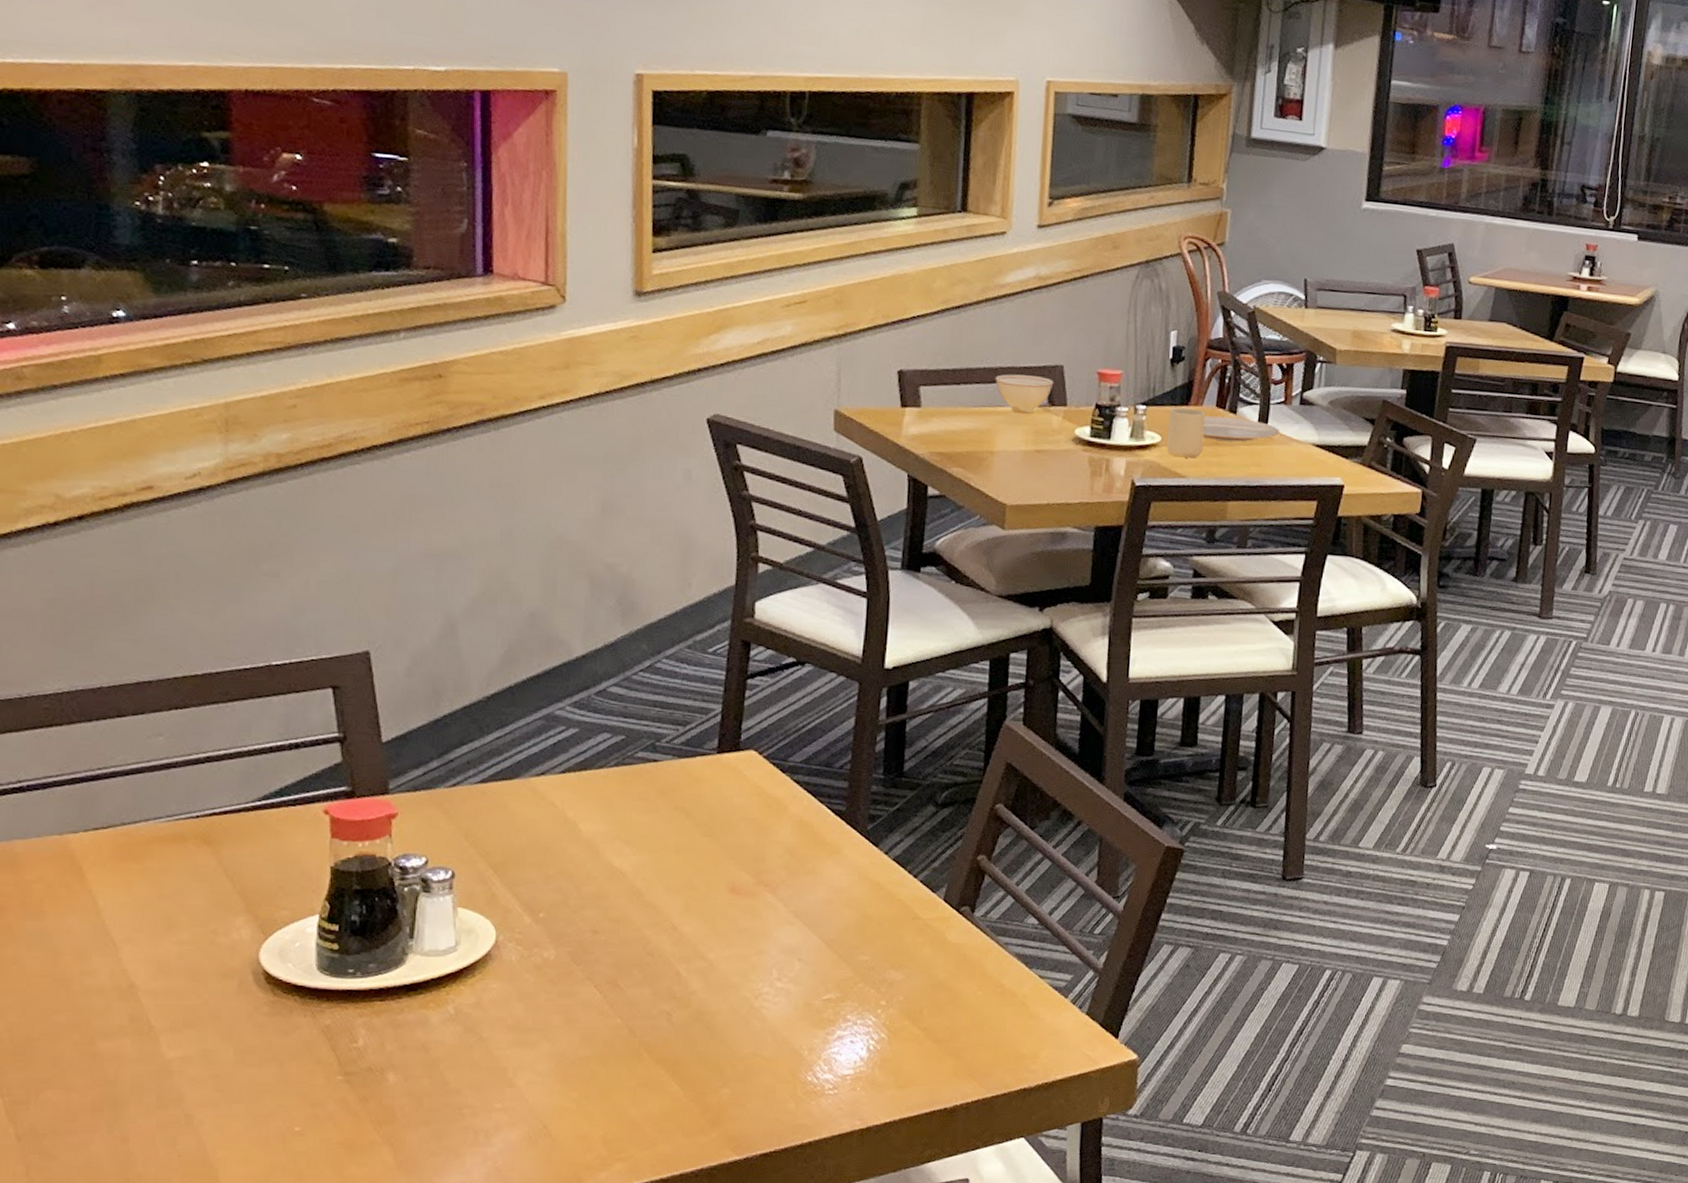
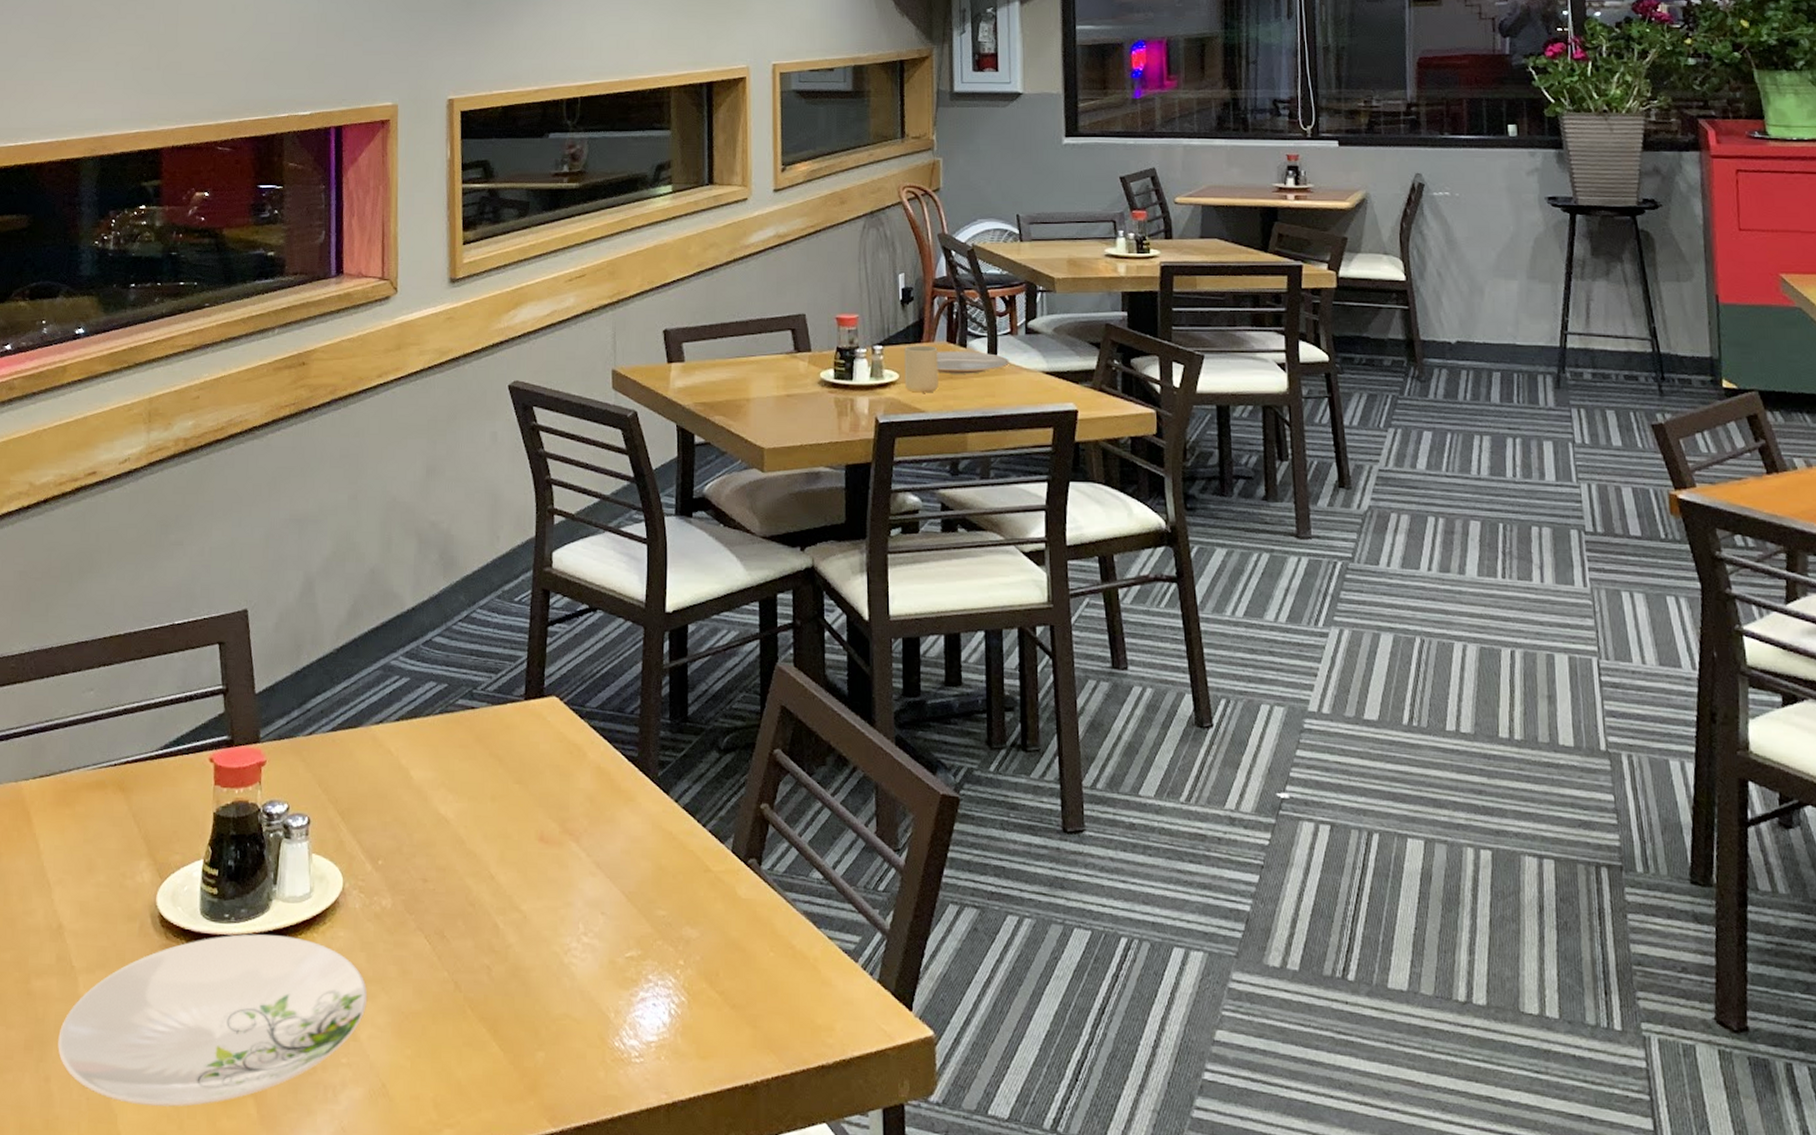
plate: none [136,988,527,1160] -> present [58,934,368,1107]
bowl: present [995,374,1054,415] -> none [746,325,798,362]

